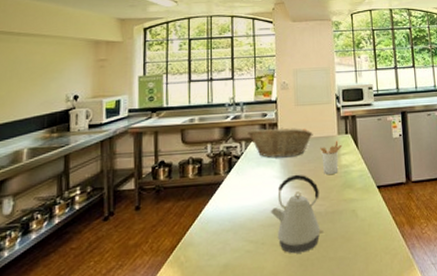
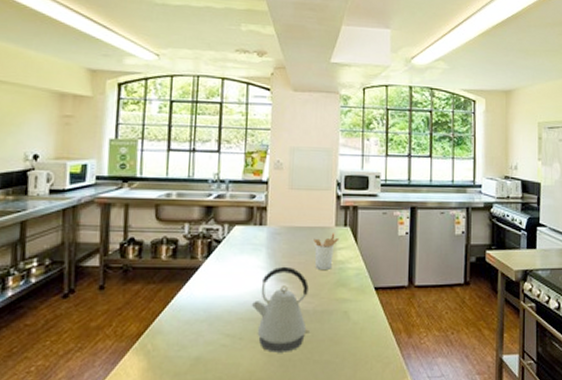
fruit basket: present [247,127,313,158] -> none [231,211,307,247]

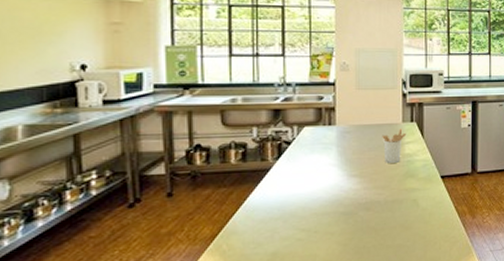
kettle: present [251,266,311,353] -> none [324,162,383,242]

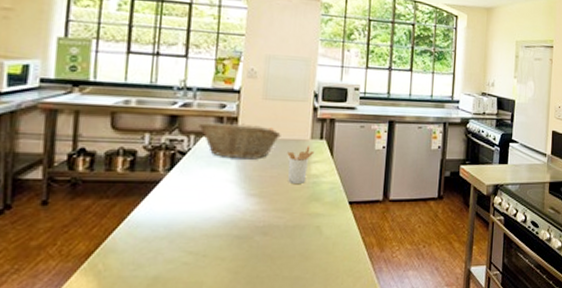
fruit basket: none [300,112,375,145] -> present [198,122,281,159]

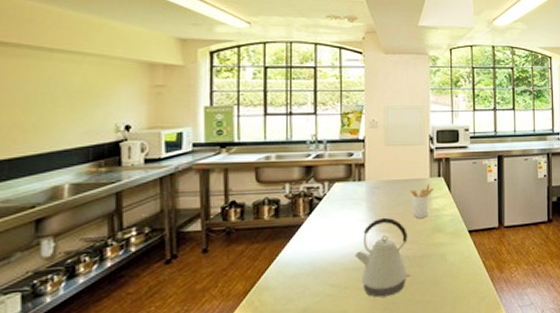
fruit basket: present [198,122,281,159] -> none [331,168,403,200]
kettle: none [217,180,281,270] -> present [354,217,412,298]

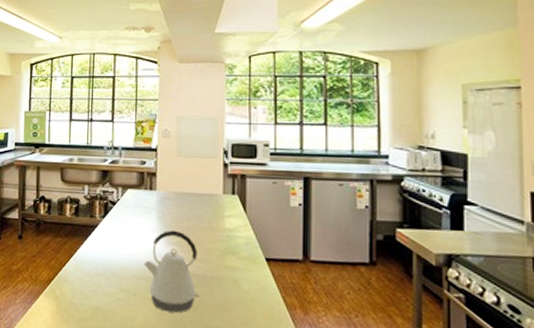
utensil holder: present [410,183,434,219] -> none [201,200,228,237]

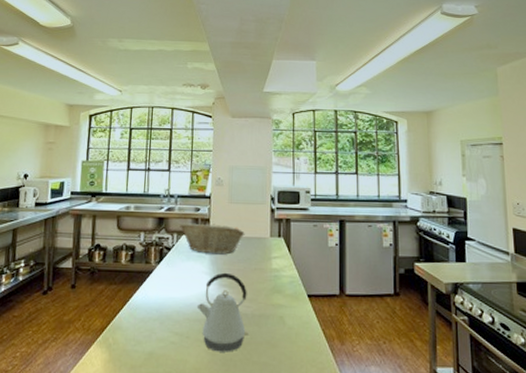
fruit basket: none [125,176,195,211] -> present [180,223,245,255]

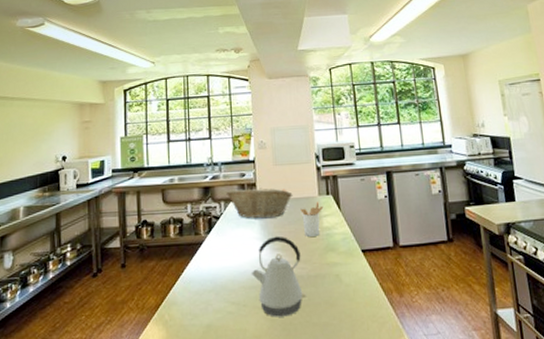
utensil holder: none [251,243,274,278] -> present [300,202,324,238]

